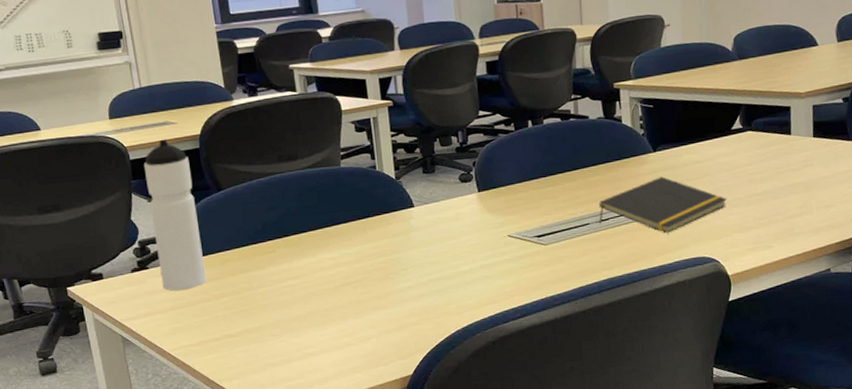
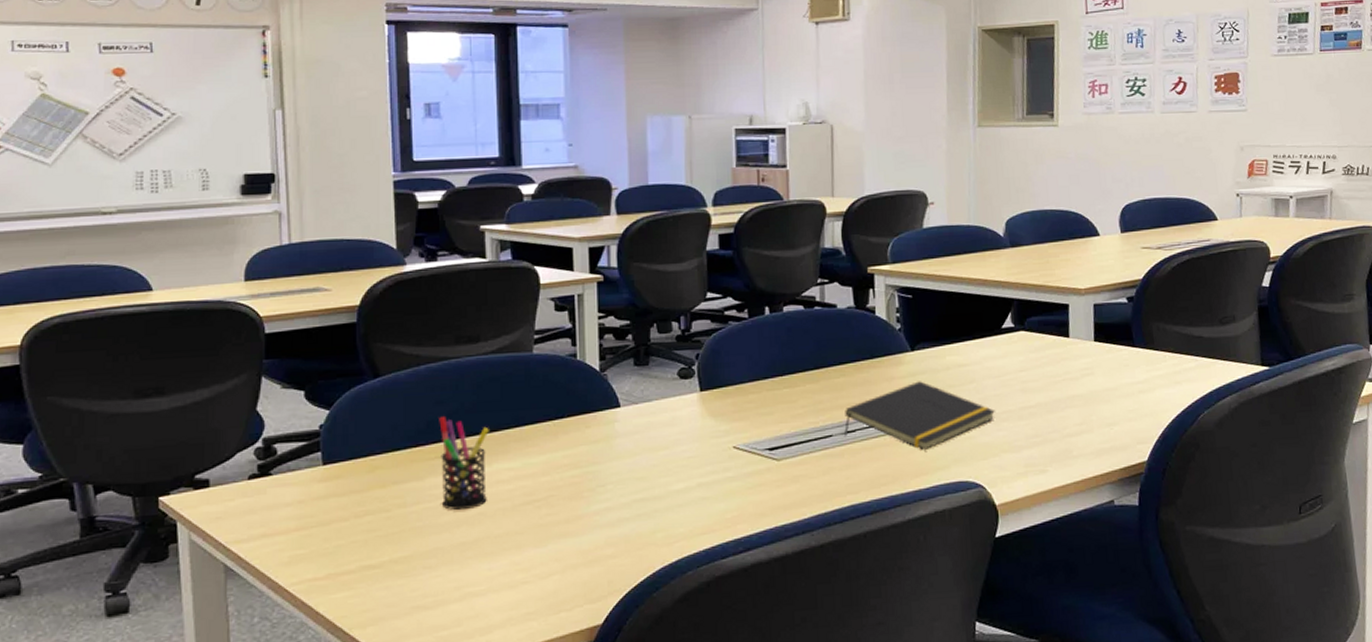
water bottle: present [143,139,206,291] -> none [281,309,347,506]
pen holder: none [271,218,315,291] -> present [439,415,489,510]

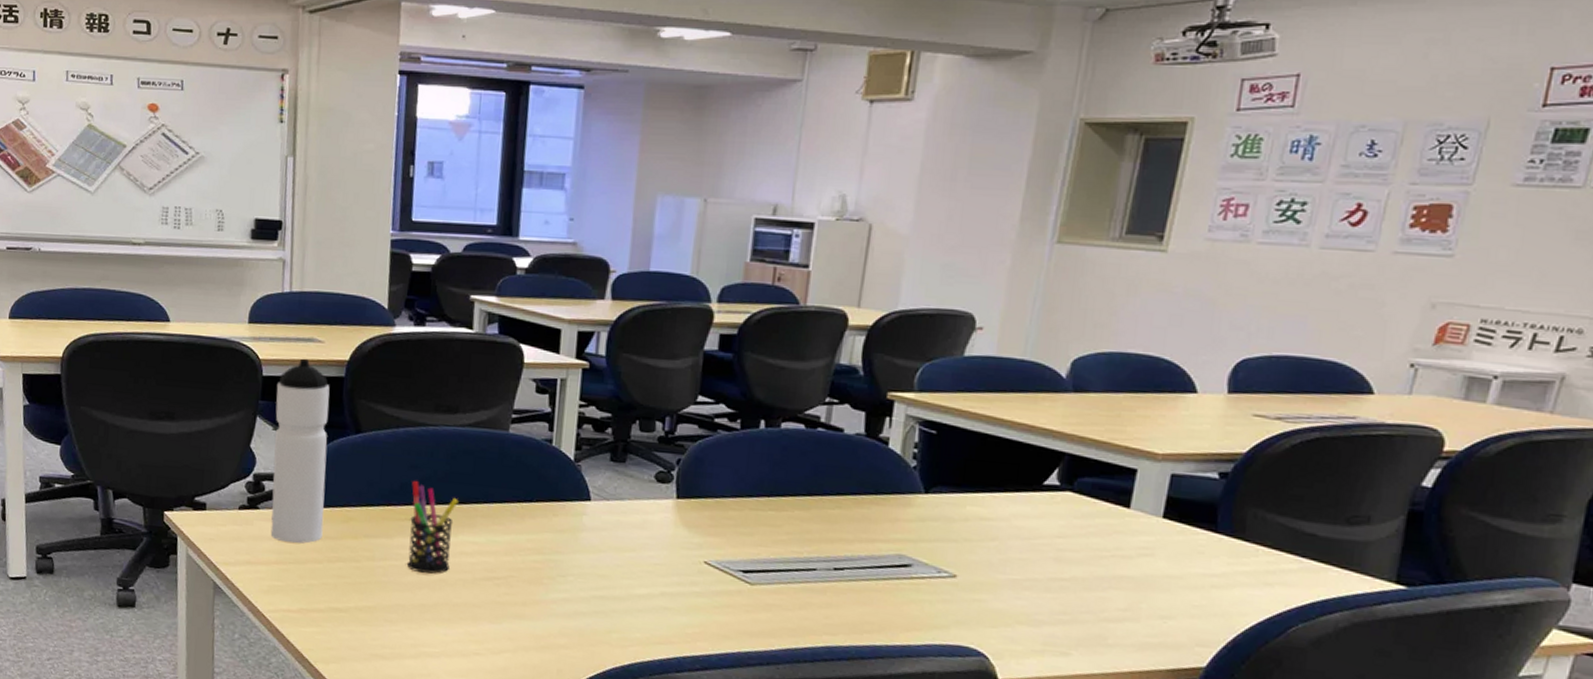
water bottle: none [281,309,347,506] -> present [270,358,330,544]
notepad: present [843,381,996,451] -> none [829,528,1018,605]

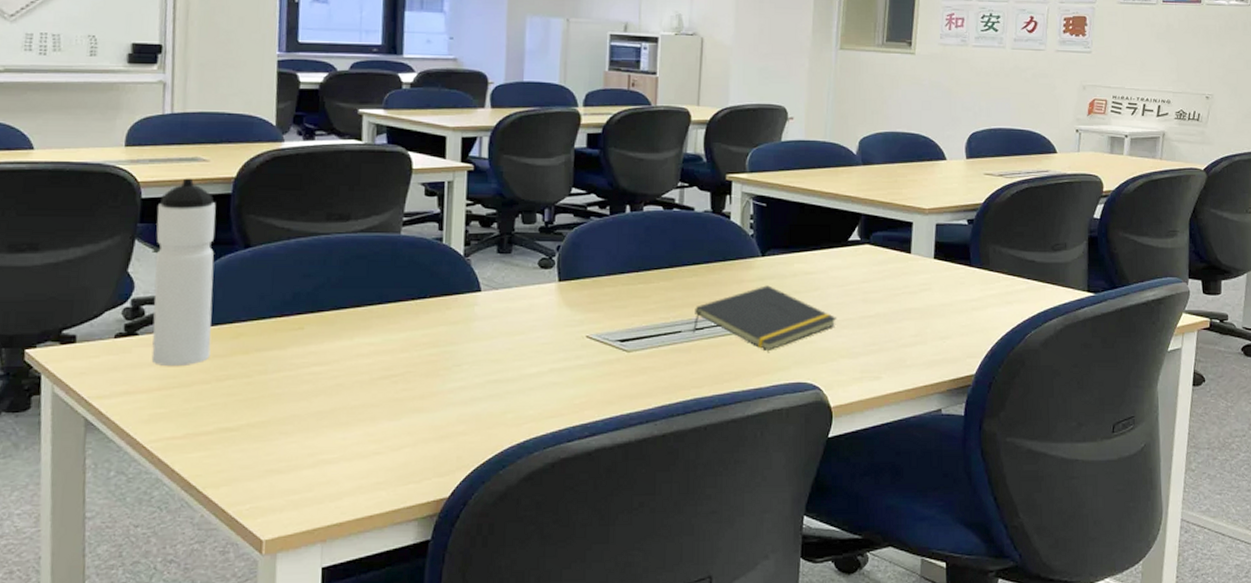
pen holder: present [407,480,459,574] -> none [302,288,353,379]
notepad: none [829,528,1018,605] -> present [692,285,838,352]

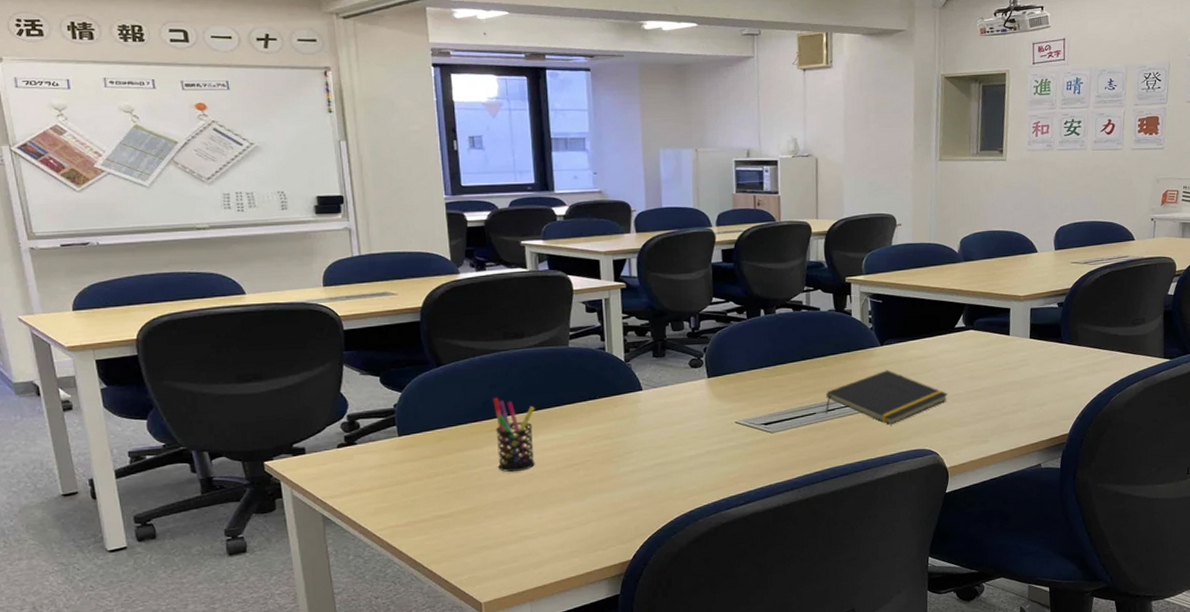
water bottle: present [151,178,216,367] -> none [358,310,419,469]
pen holder: none [302,288,353,379] -> present [493,397,535,472]

